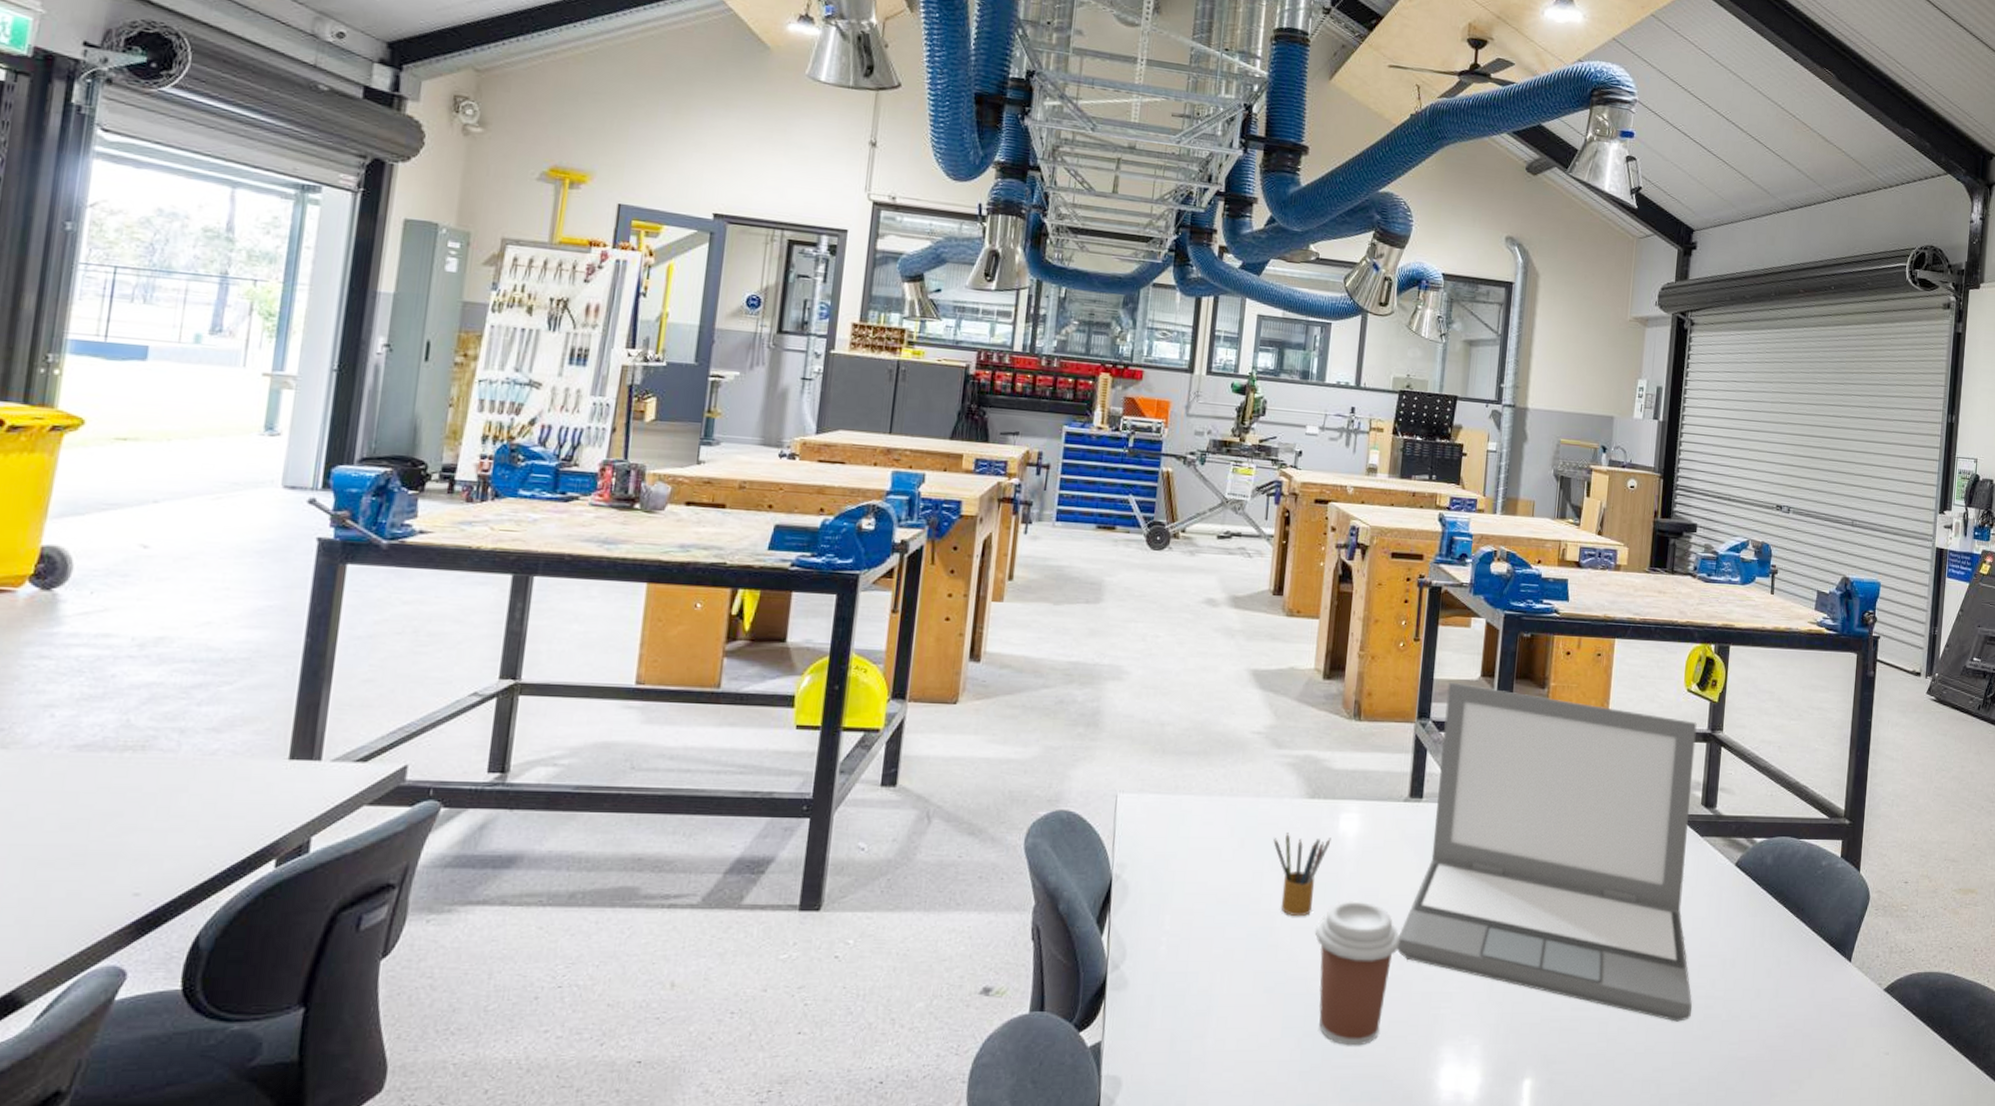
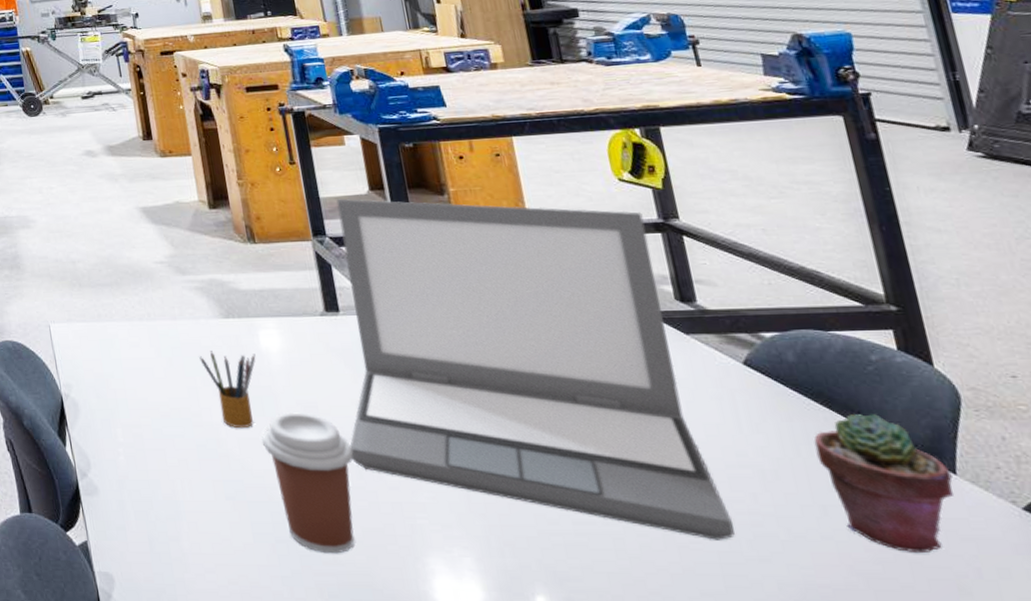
potted succulent: none [1765,911,1848,1027] -> present [814,414,955,552]

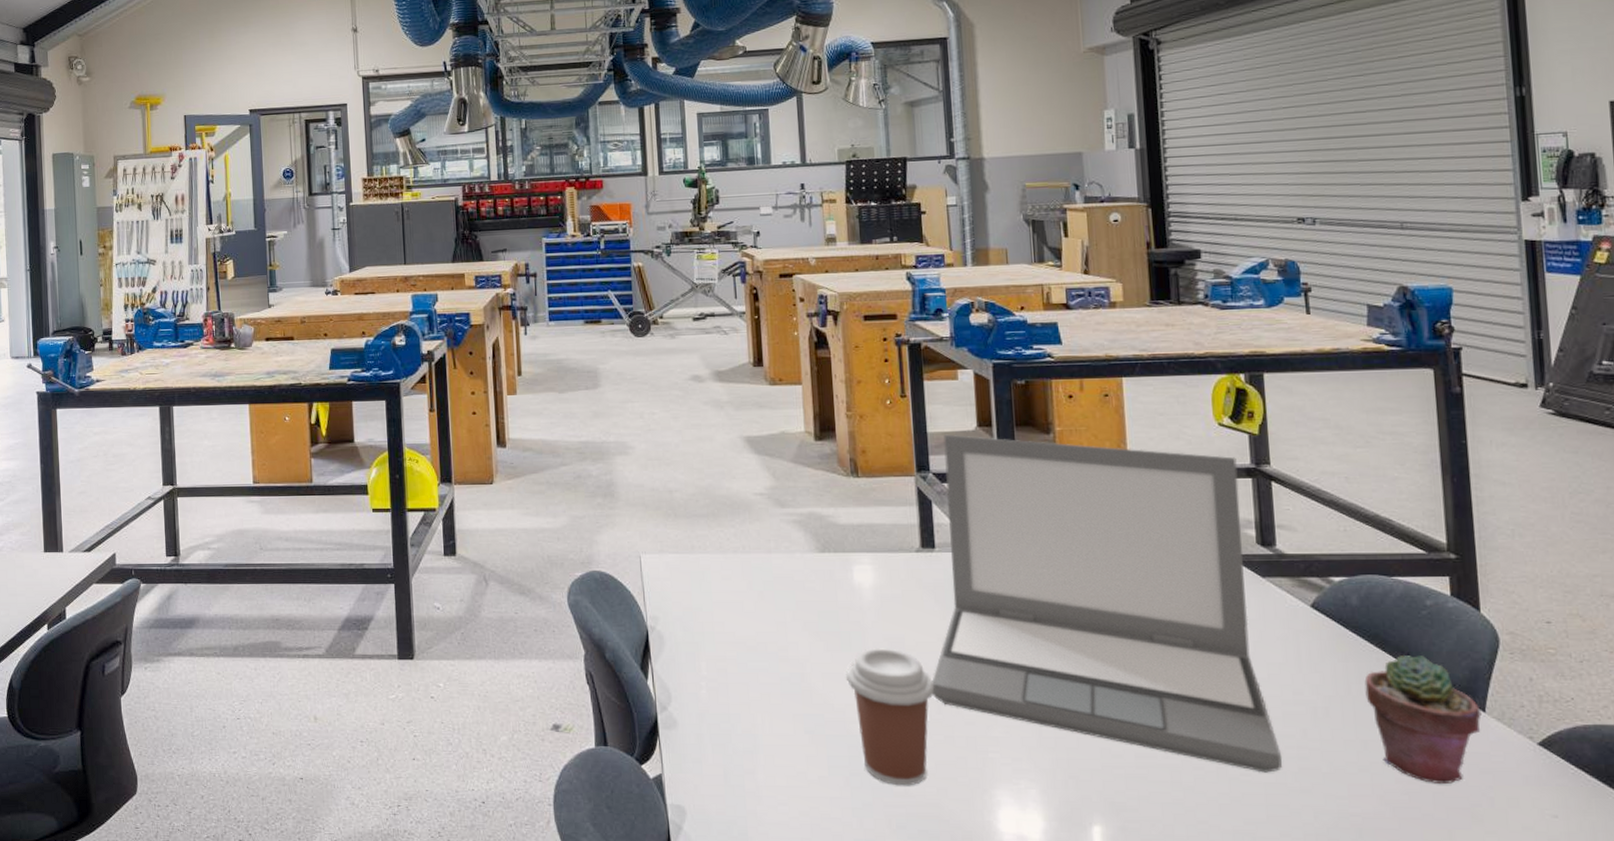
pencil box: present [199,351,256,429] -> none [791,585,848,663]

